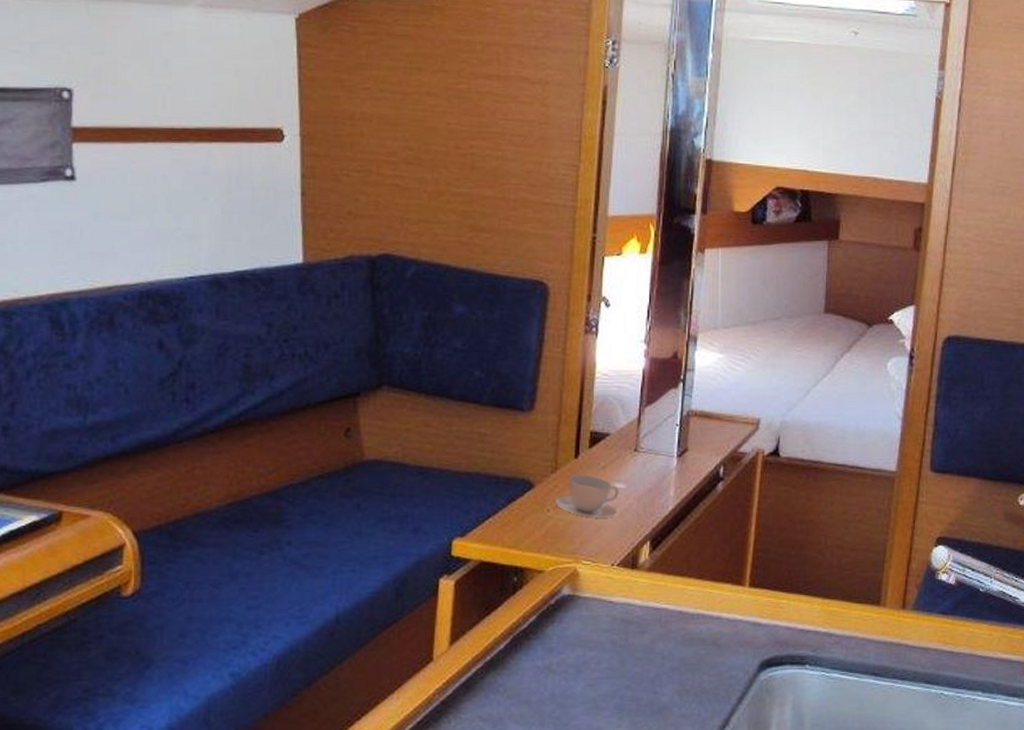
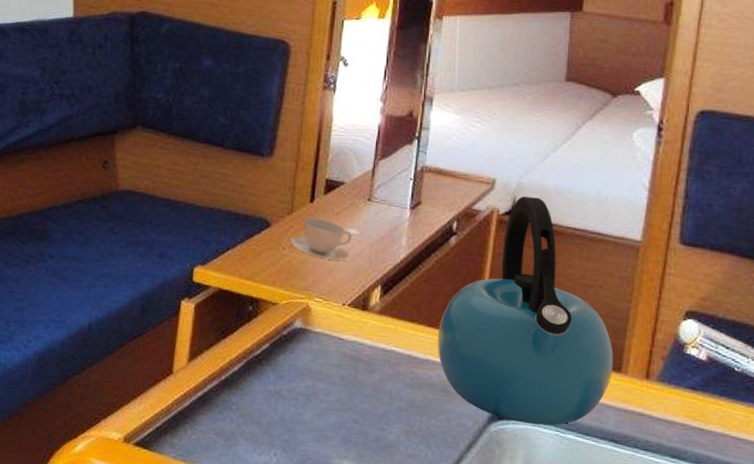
kettle: none [707,435,873,667] -> present [437,196,613,426]

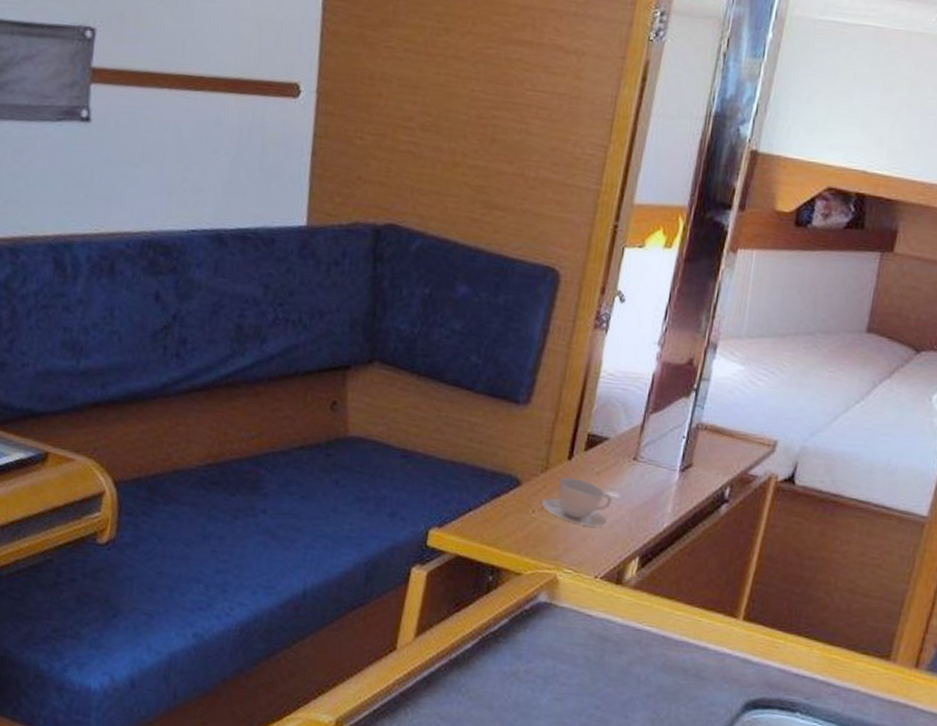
kettle: present [437,196,613,426] -> none [694,462,884,716]

